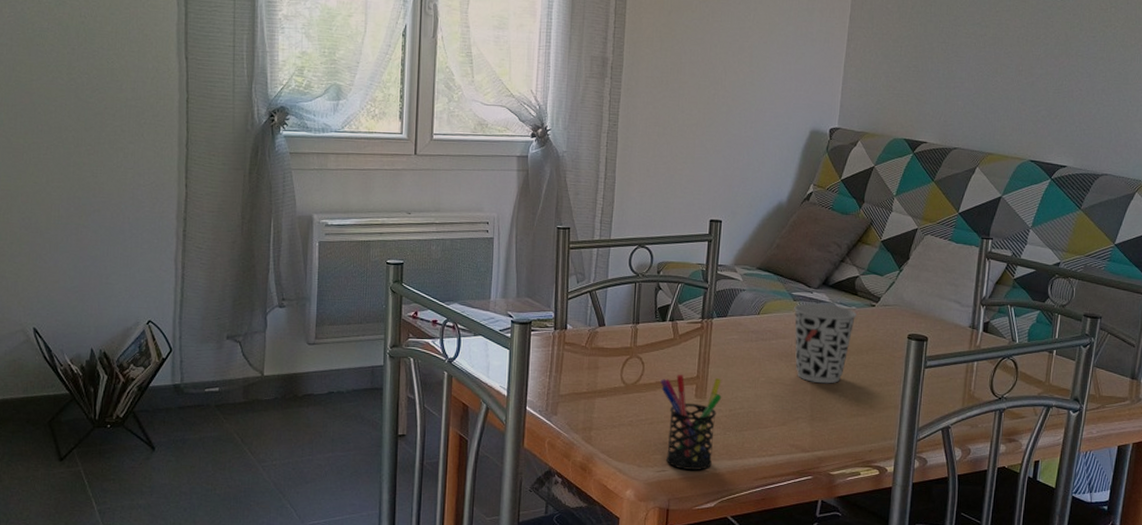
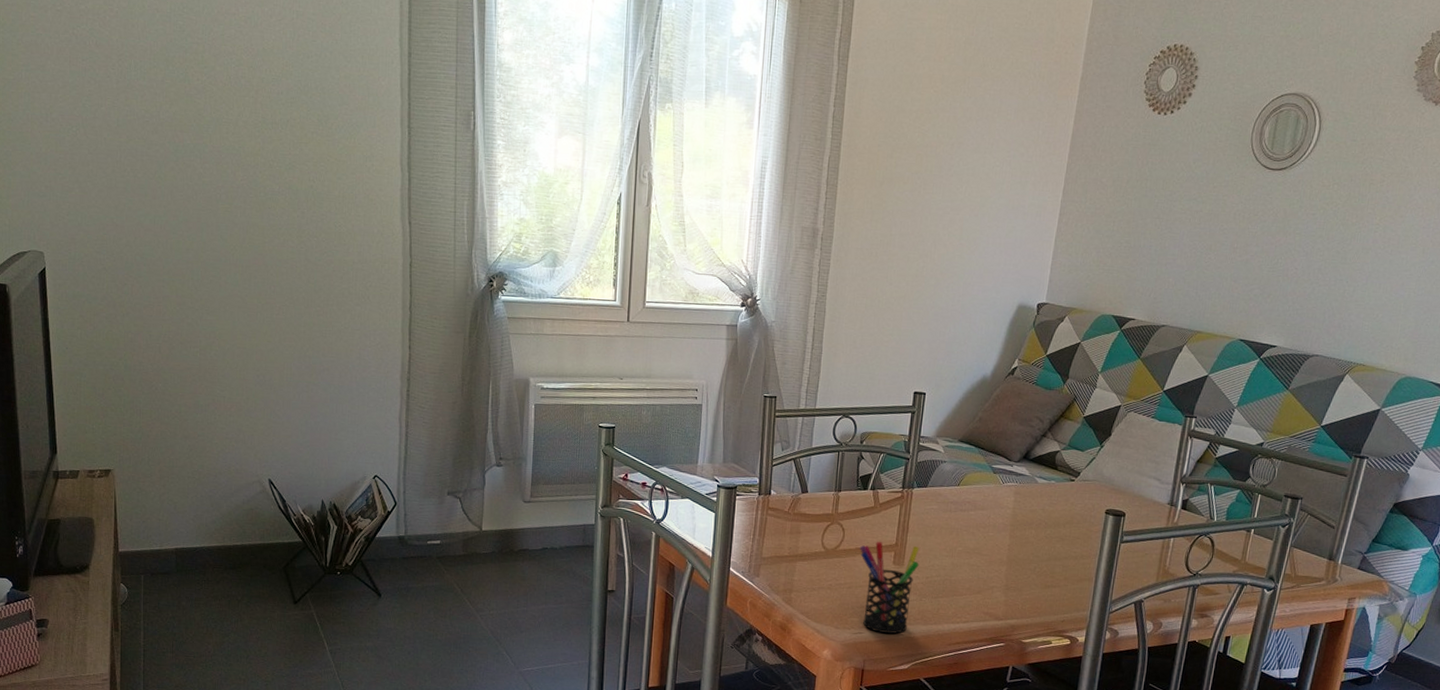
cup: present [794,303,857,384] -> none [992,476,1056,555]

